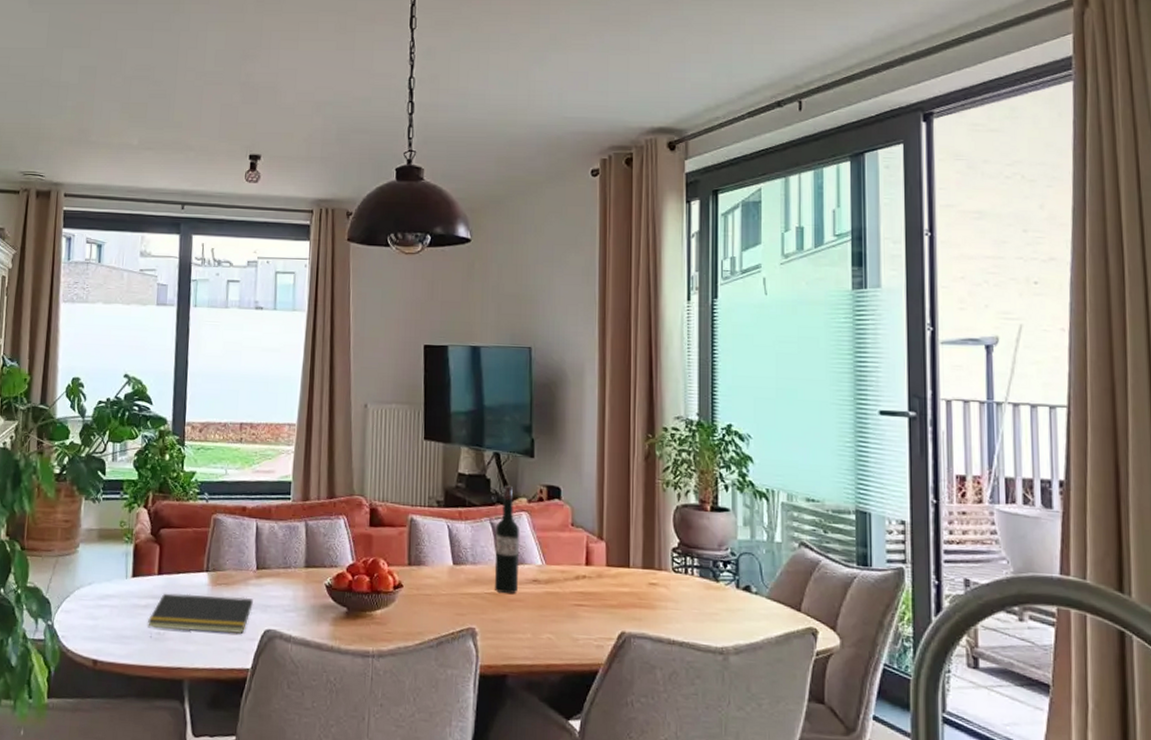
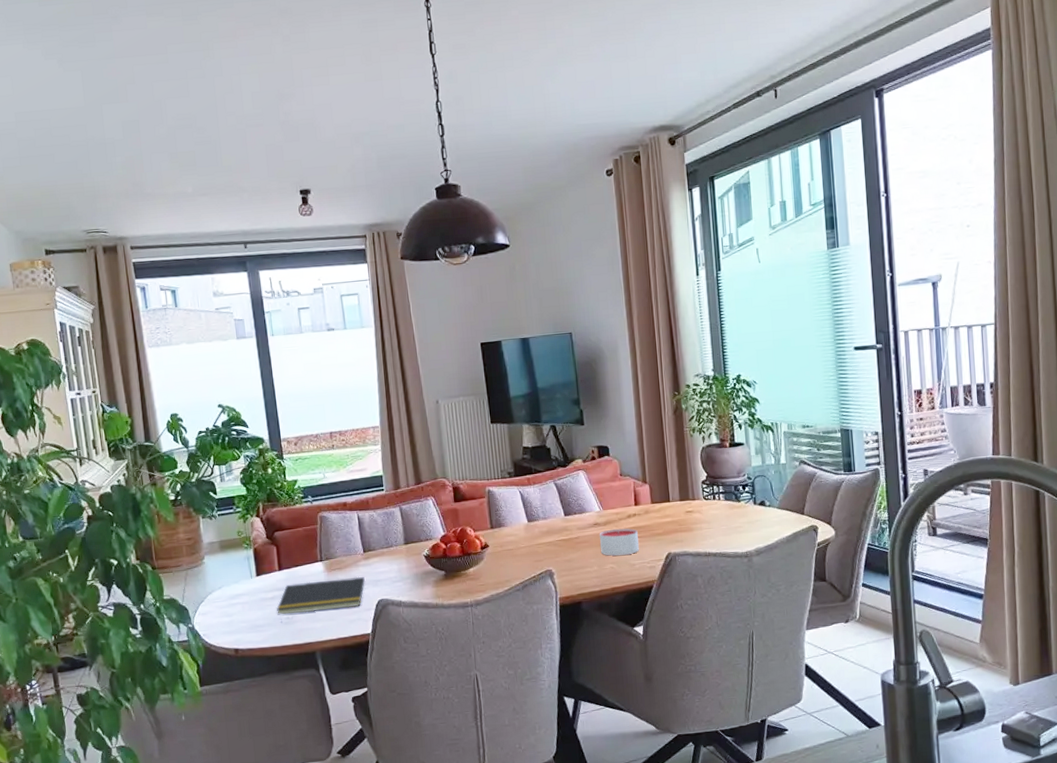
wine bottle: present [494,485,519,594] -> none [559,451,583,539]
candle: none [537,590,586,626] -> present [599,528,639,556]

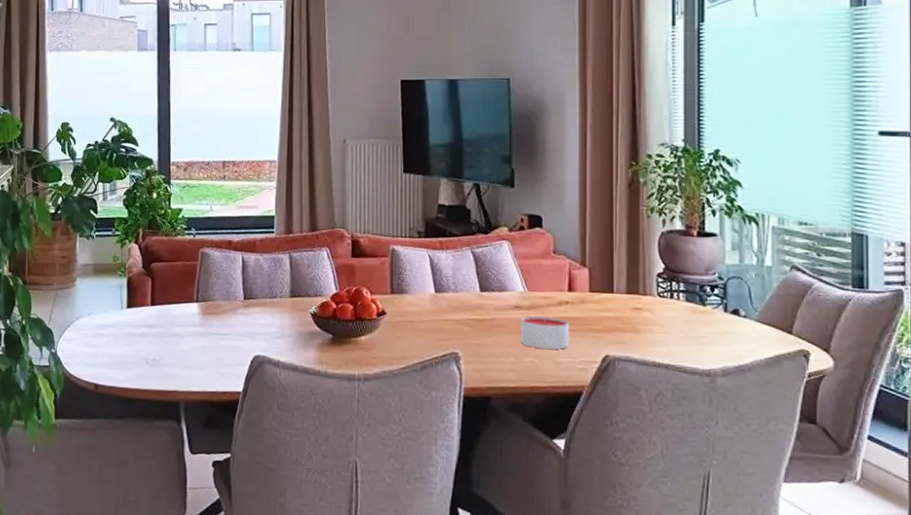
notepad: present [277,576,366,615] -> none [144,322,243,360]

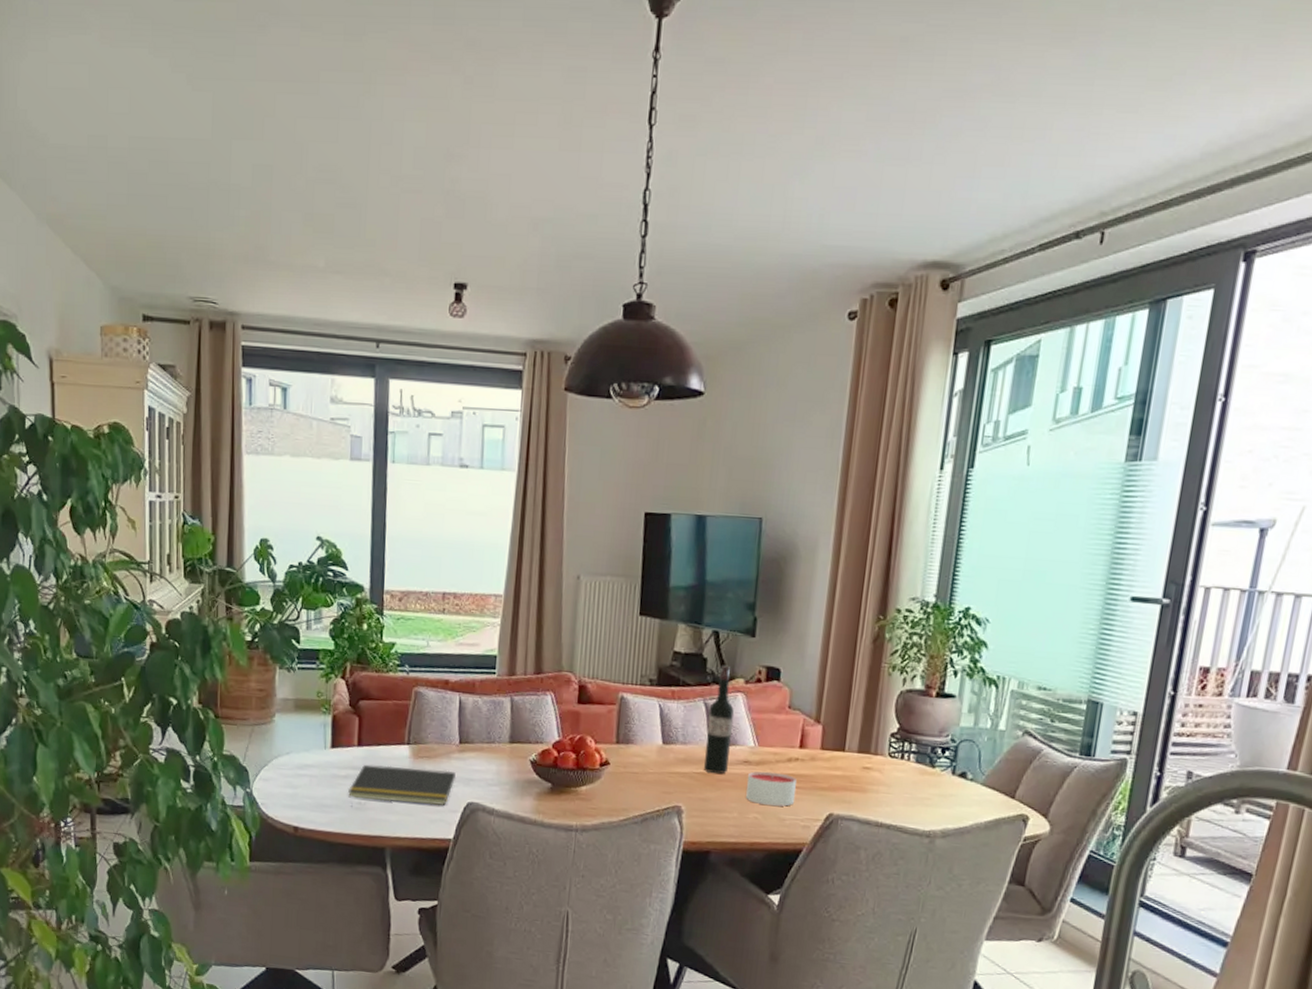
notepad: none [144,322,243,360] -> present [348,764,457,807]
wine bottle: none [476,215,501,320] -> present [703,665,734,774]

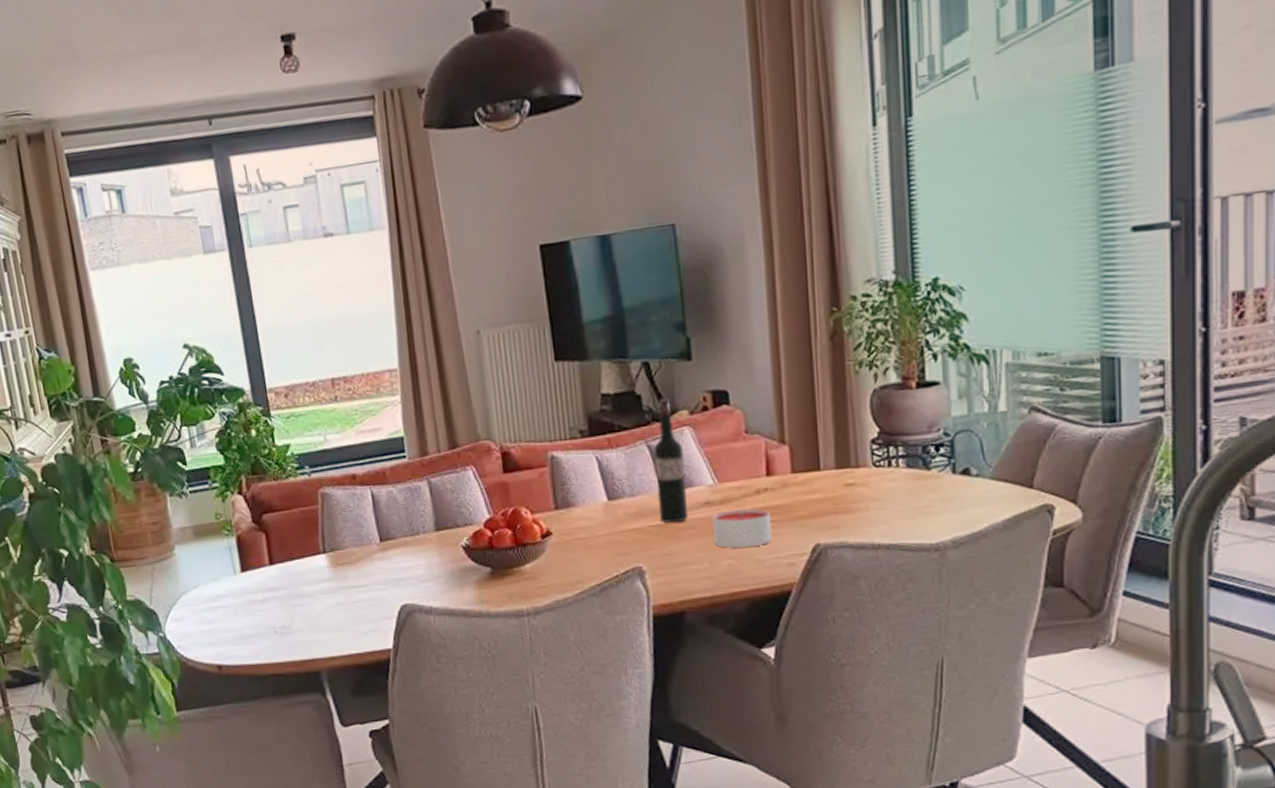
notepad: present [348,764,457,807] -> none [268,573,384,623]

